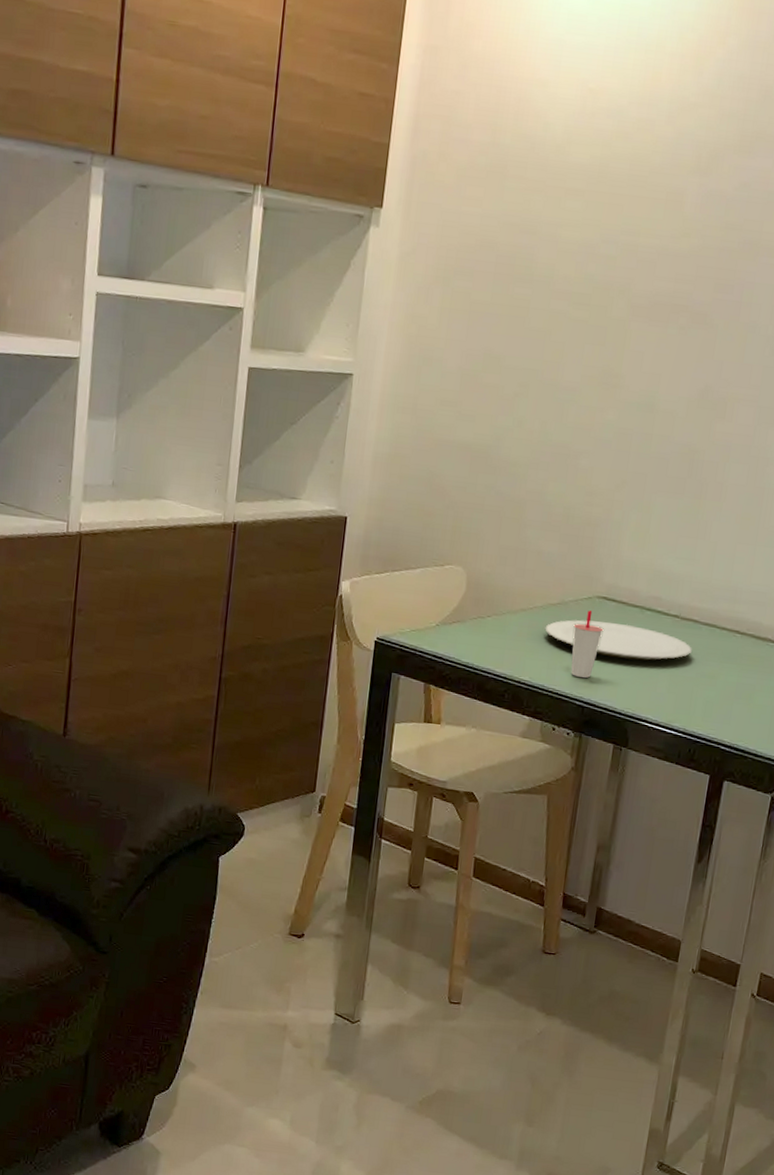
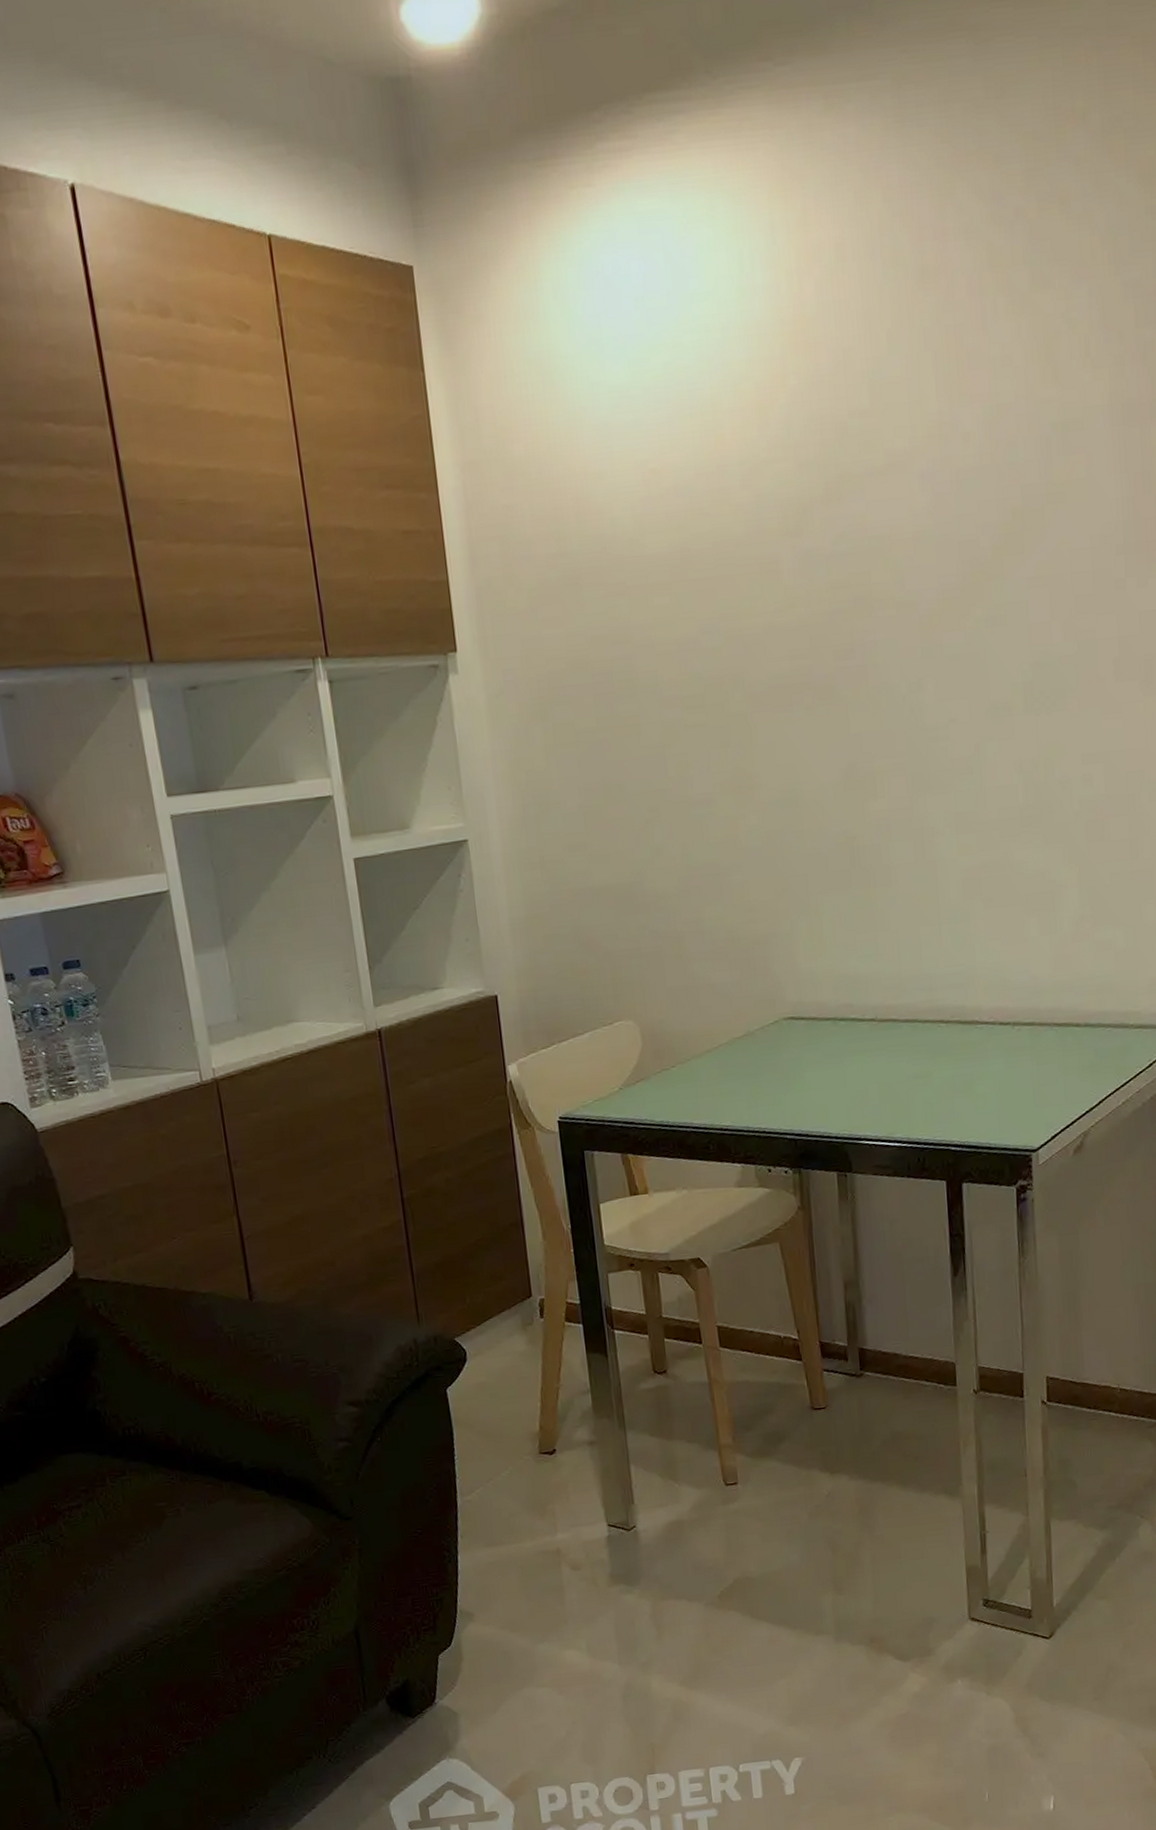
plate: present [545,619,692,661] -> none [736,1040,898,1080]
cup: present [571,610,604,678] -> none [765,1035,799,1109]

